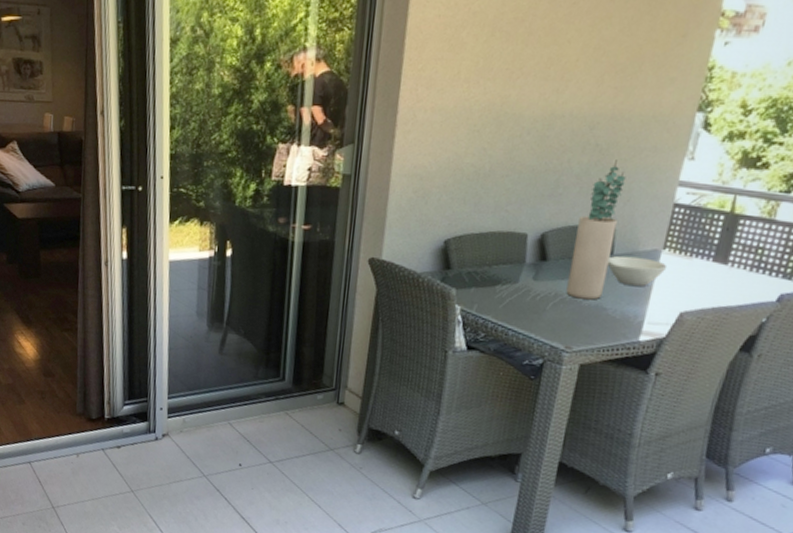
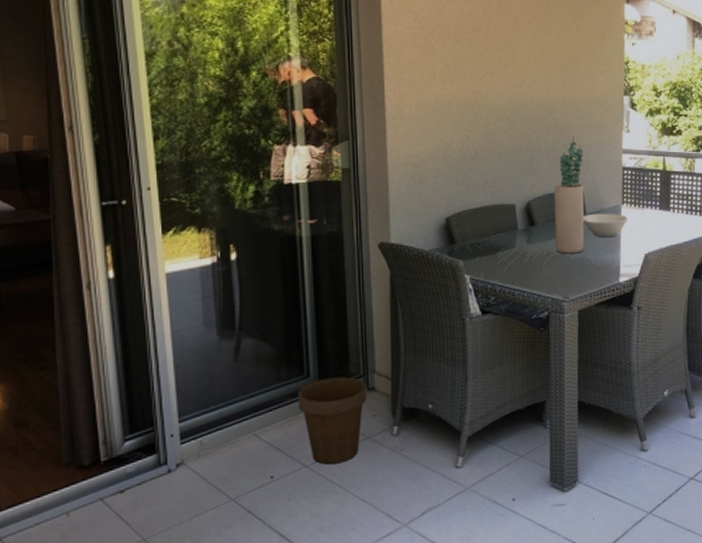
flowerpot: none [270,384,337,467] -> present [297,376,368,465]

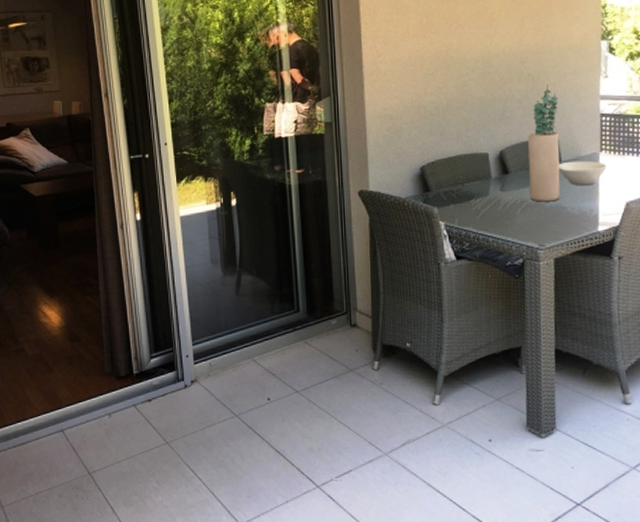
flowerpot: present [297,376,368,465] -> none [289,313,350,392]

